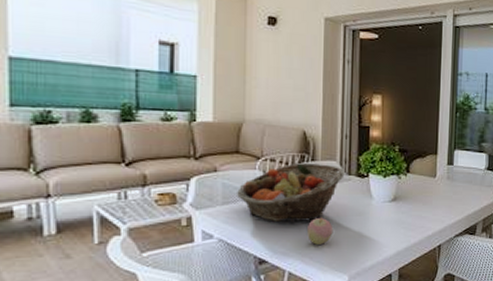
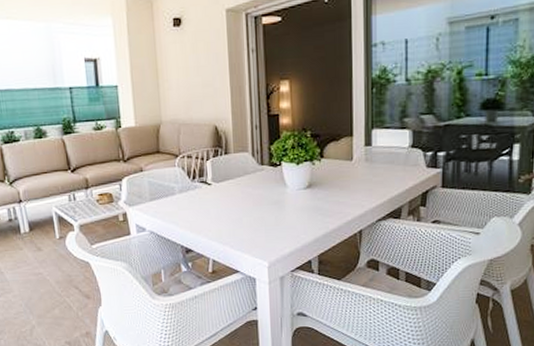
fruit basket: present [237,163,345,221] -> none [161,156,258,214]
apple: present [308,217,333,245] -> none [226,207,251,234]

